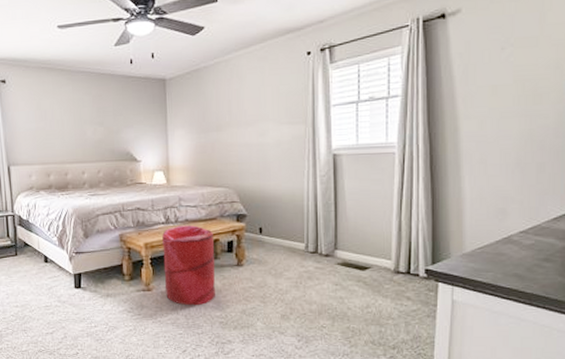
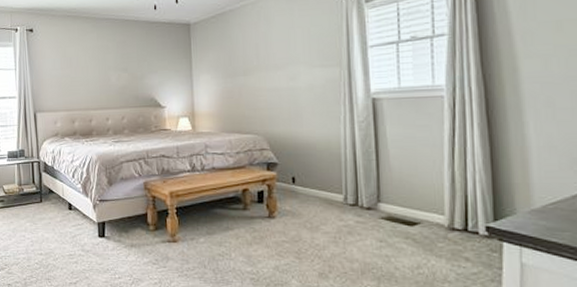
laundry hamper: present [162,225,215,306] -> none [188,174,245,260]

